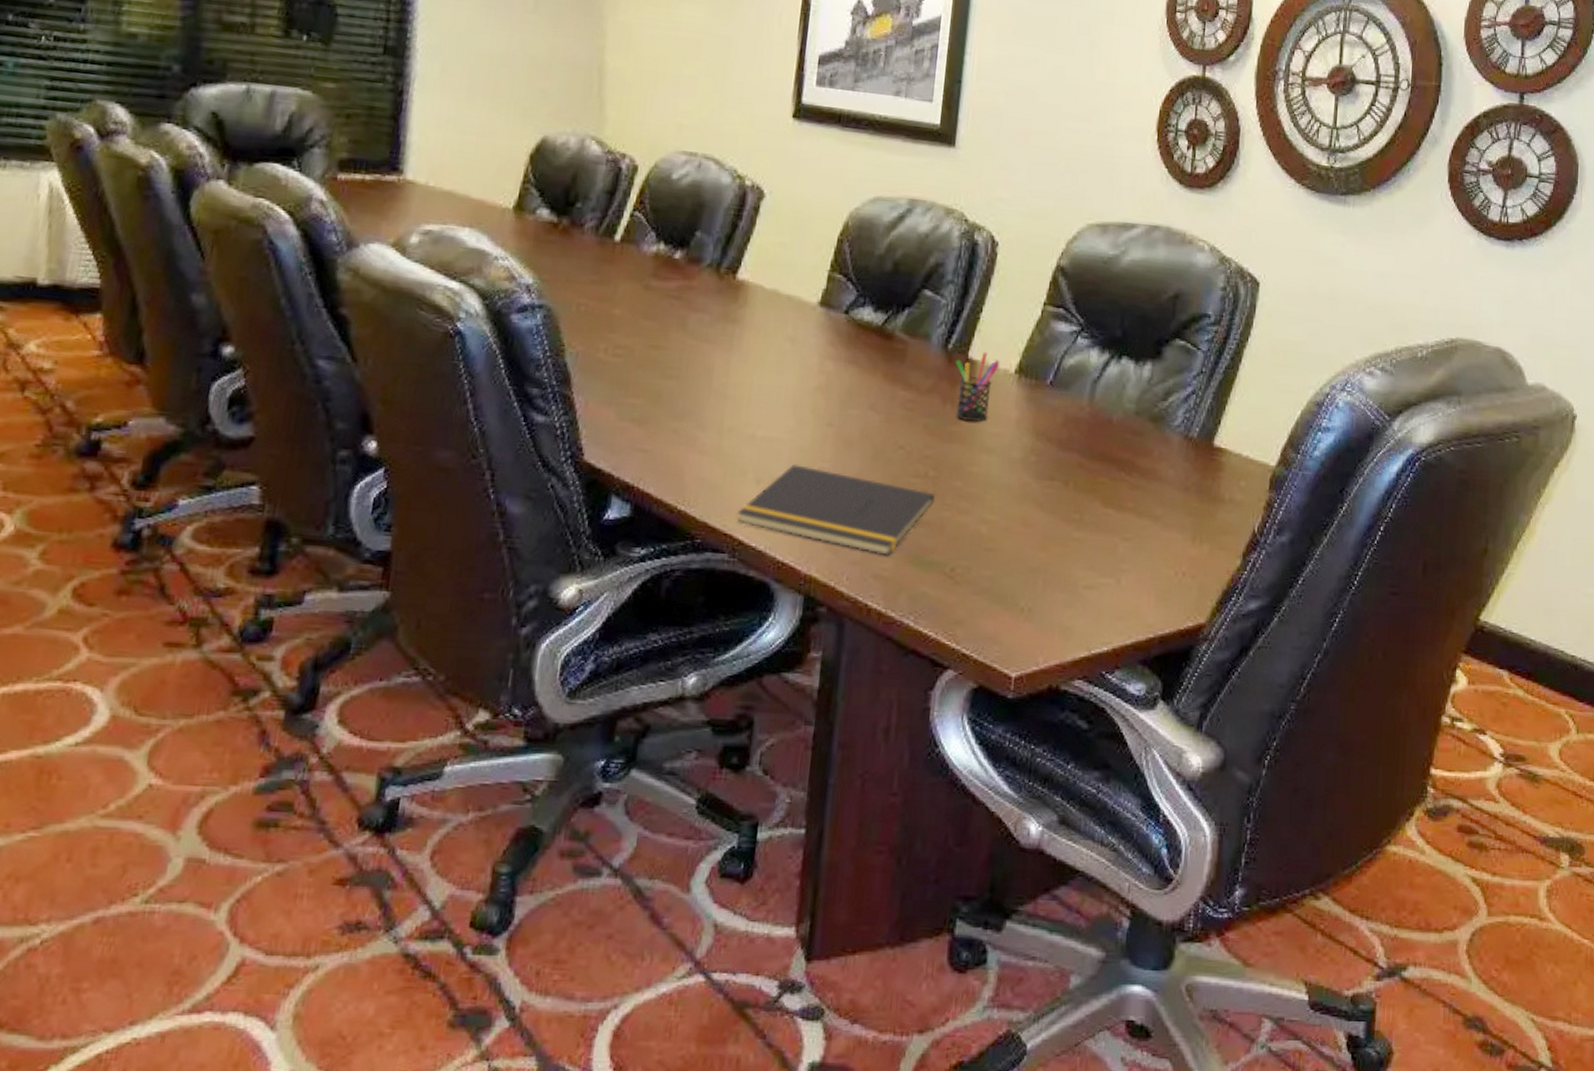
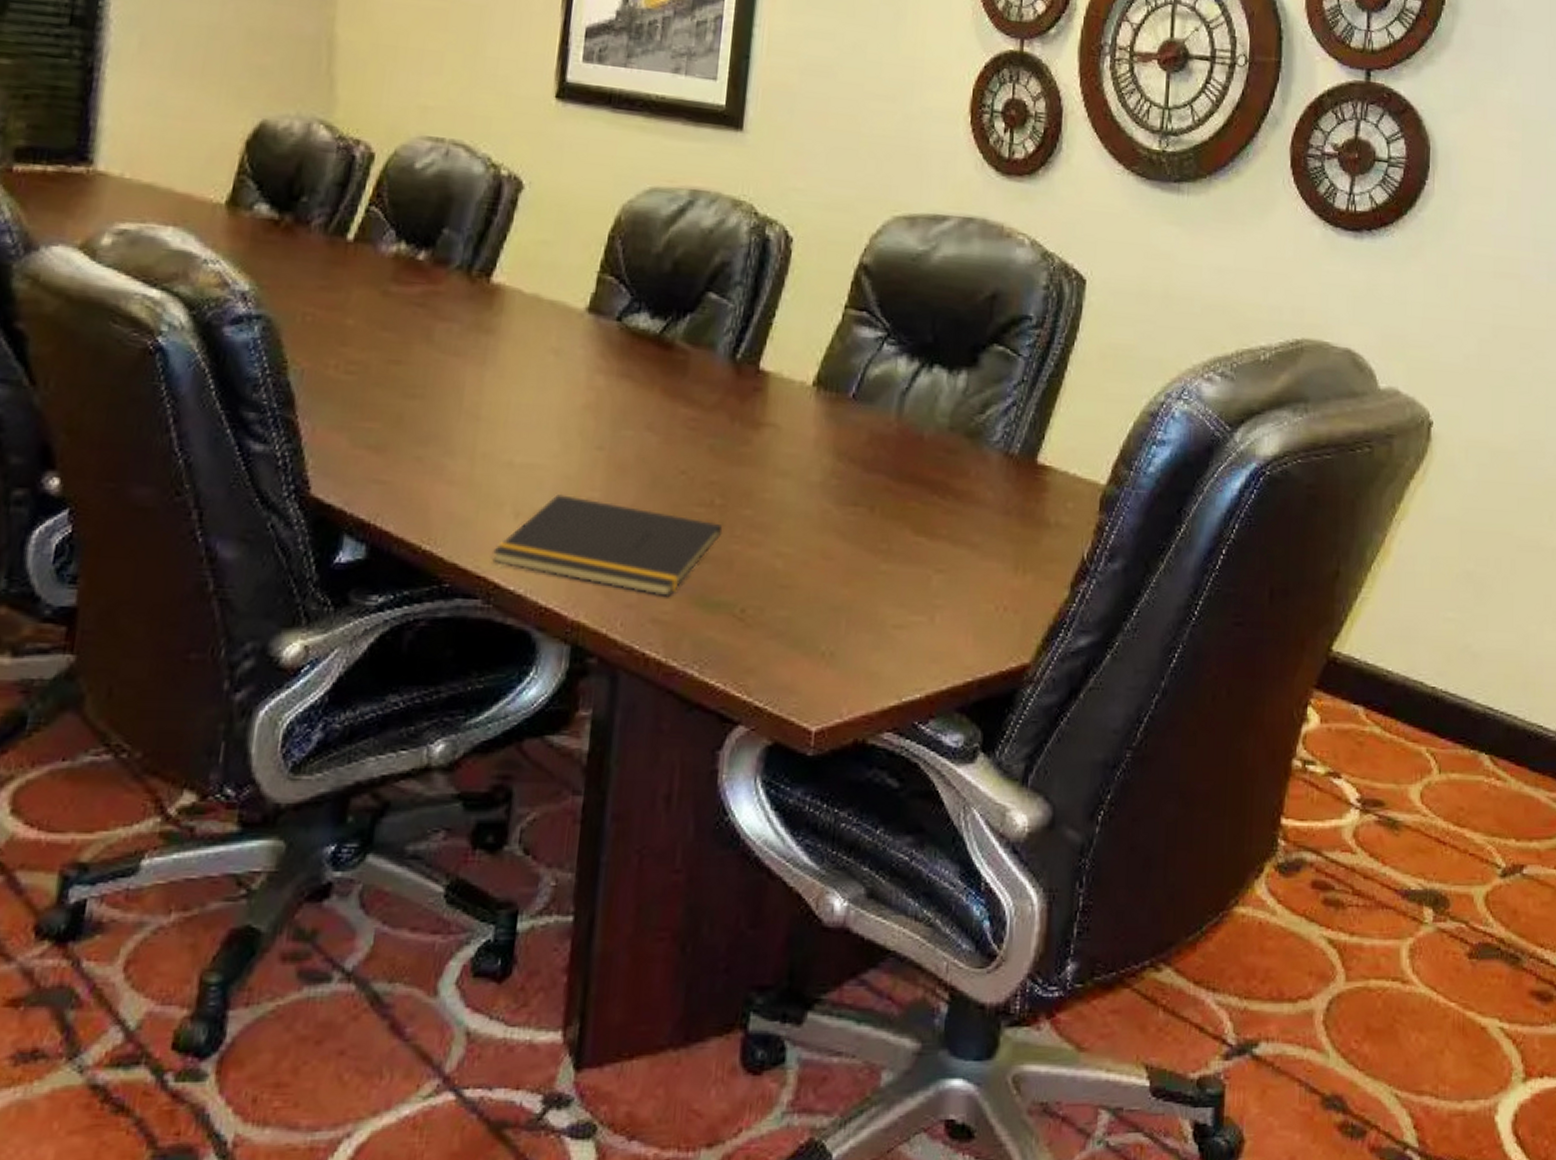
pen holder: present [955,352,1000,422] -> none [745,362,796,441]

